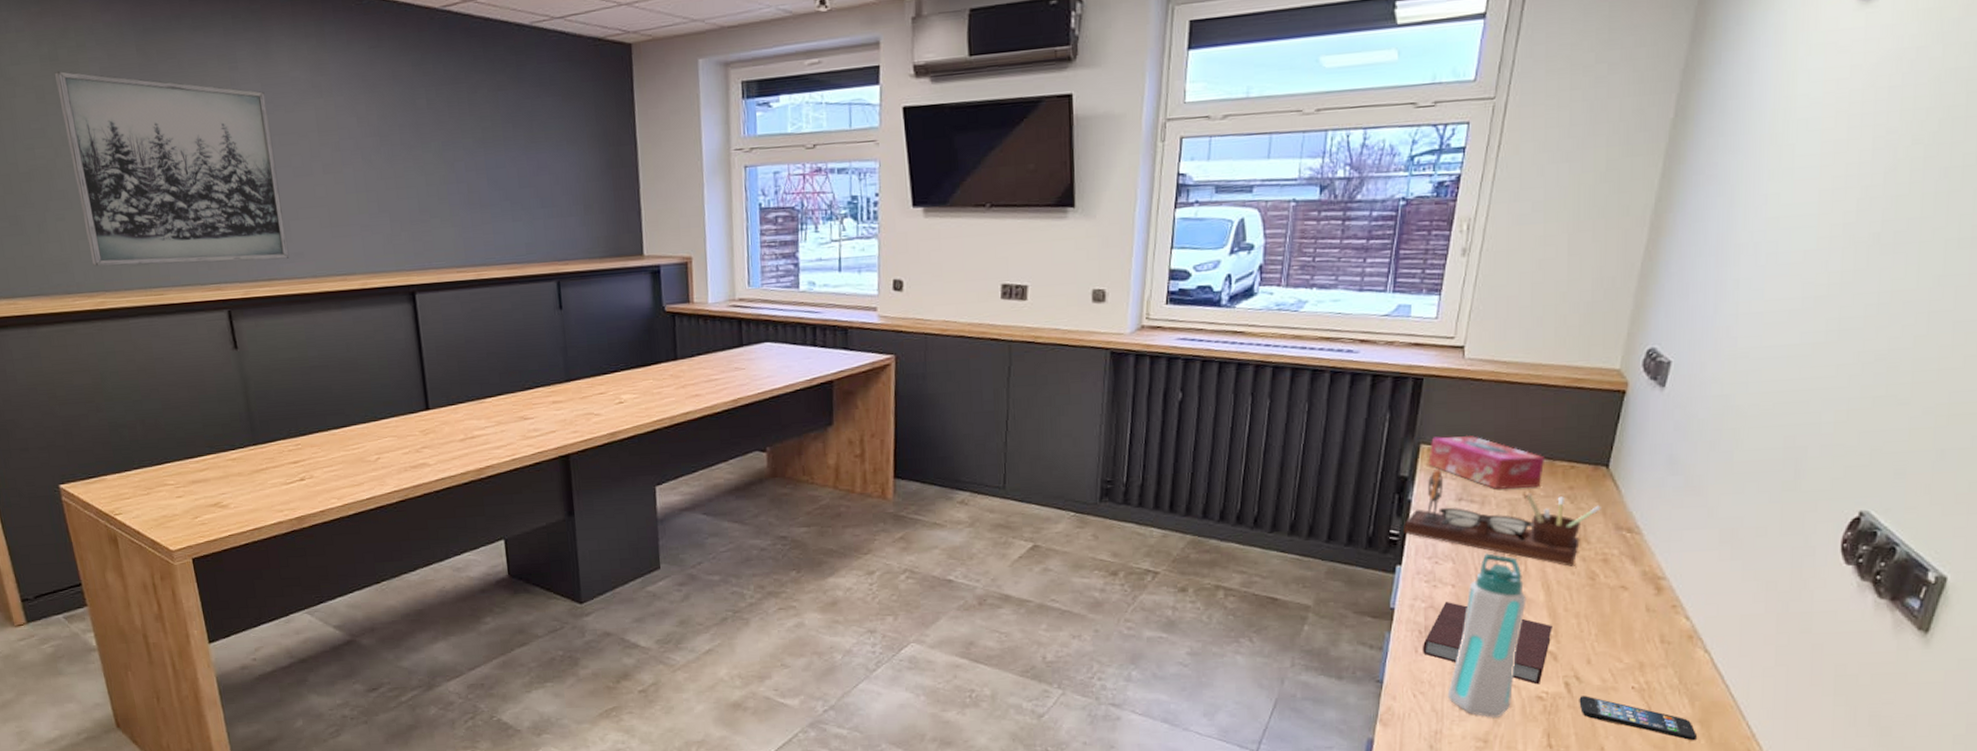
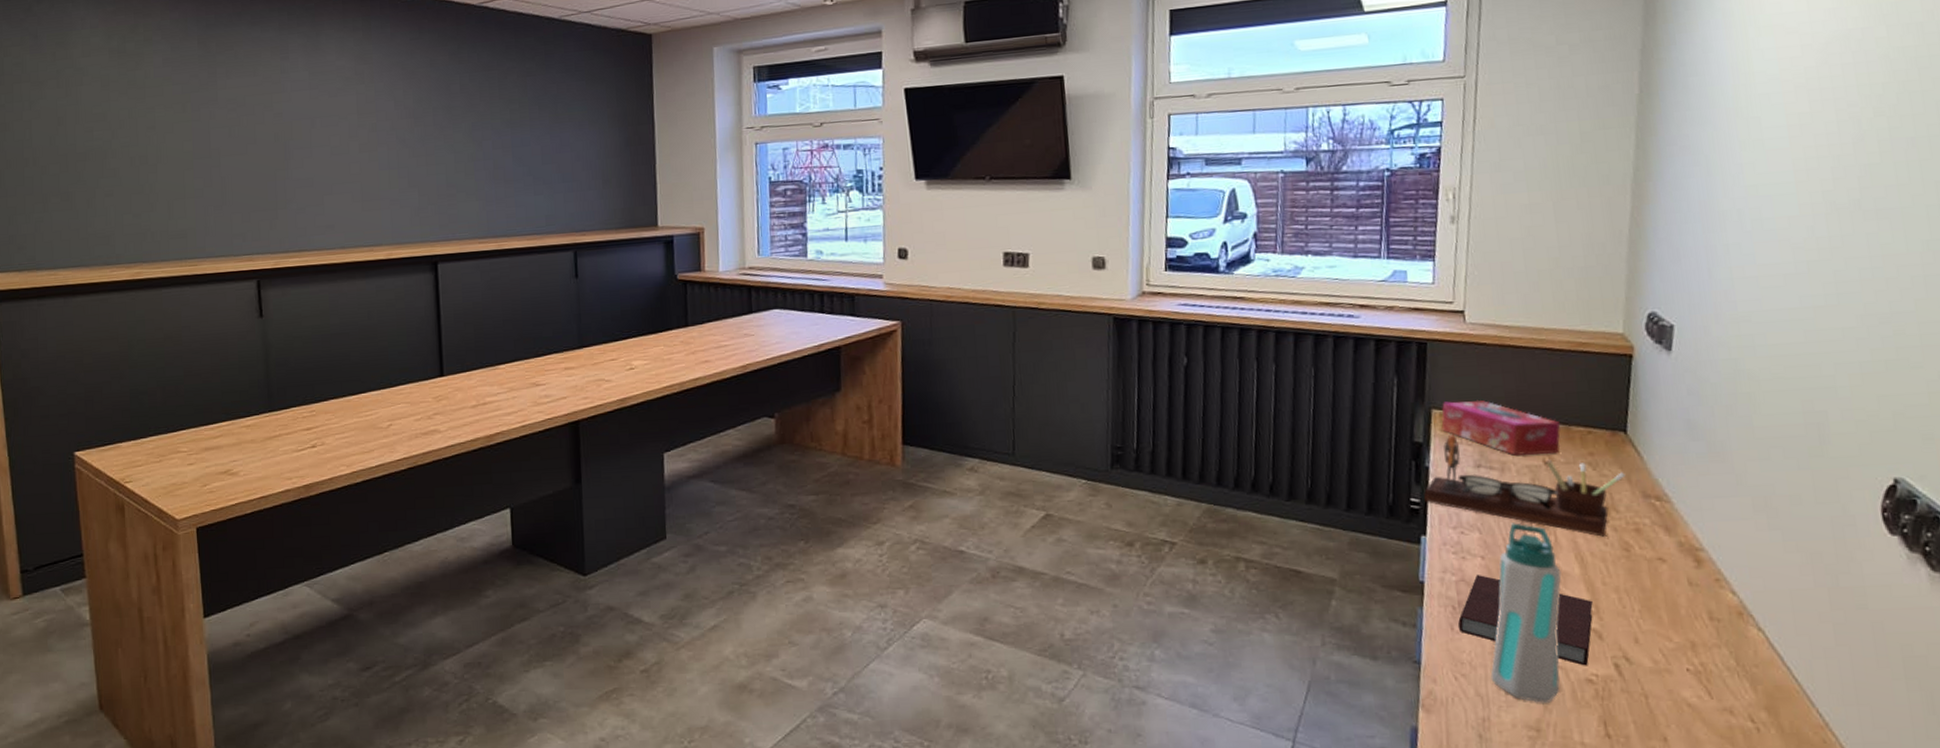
wall art: present [55,71,290,266] -> none [121,62,321,239]
smartphone: present [1579,696,1696,740] -> none [1632,679,1765,729]

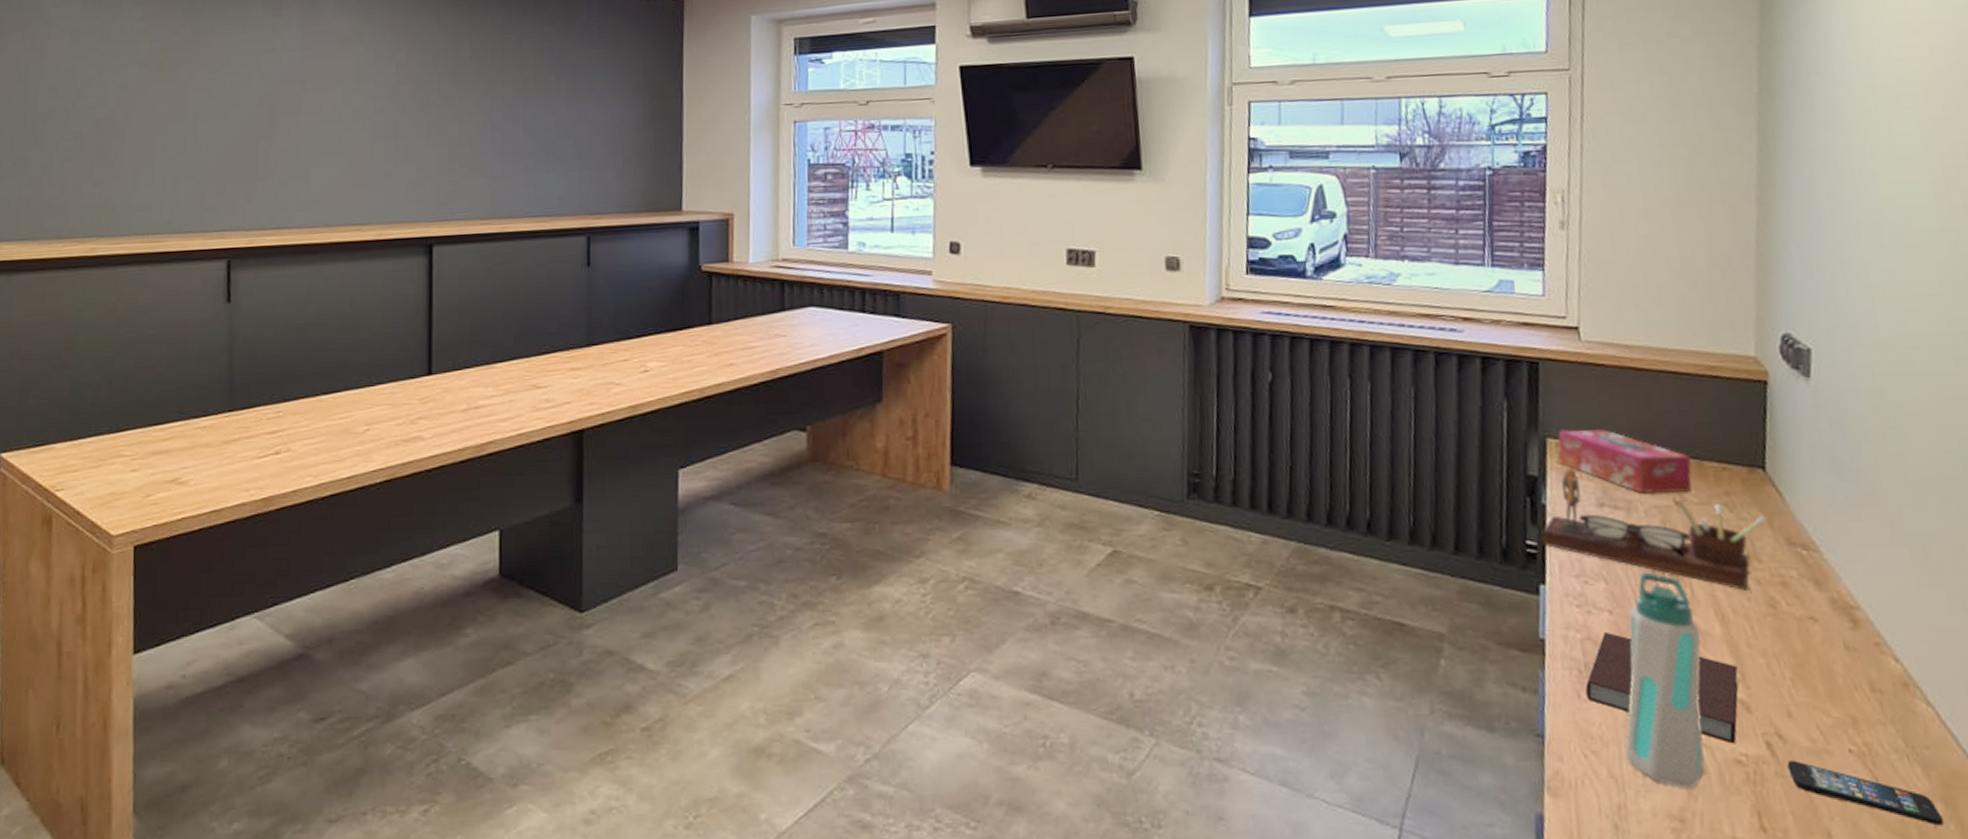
smartphone: none [1632,679,1765,729] -> present [1787,760,1943,825]

